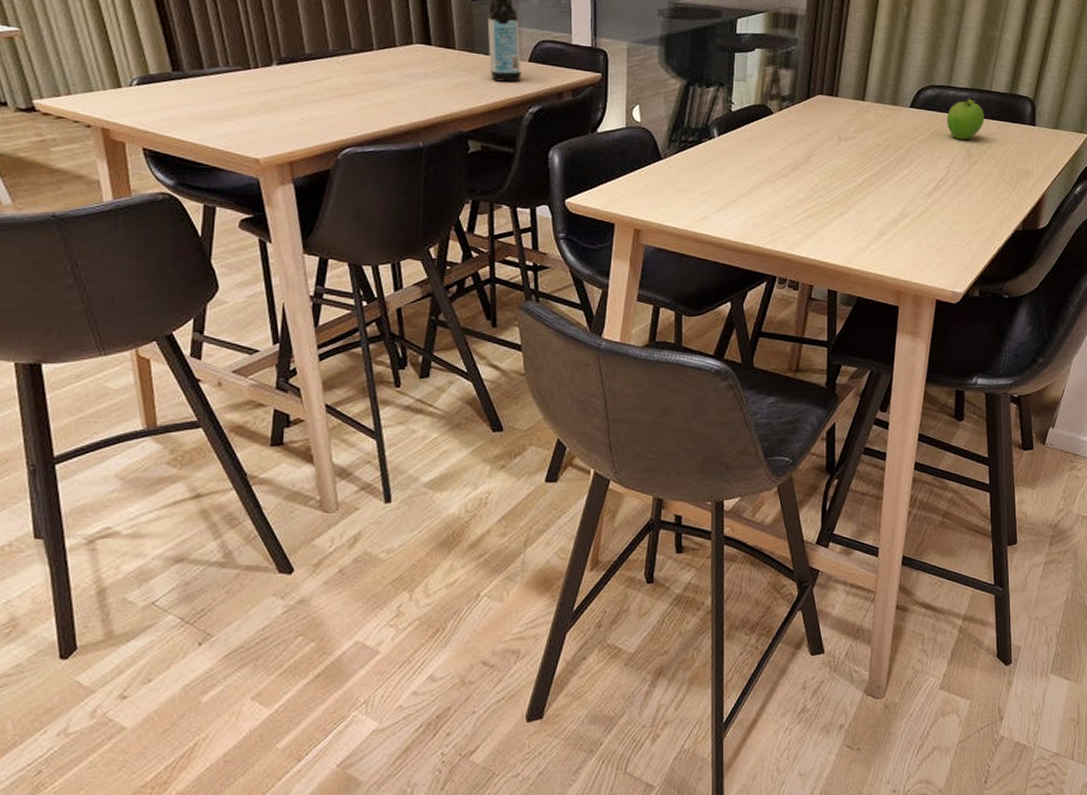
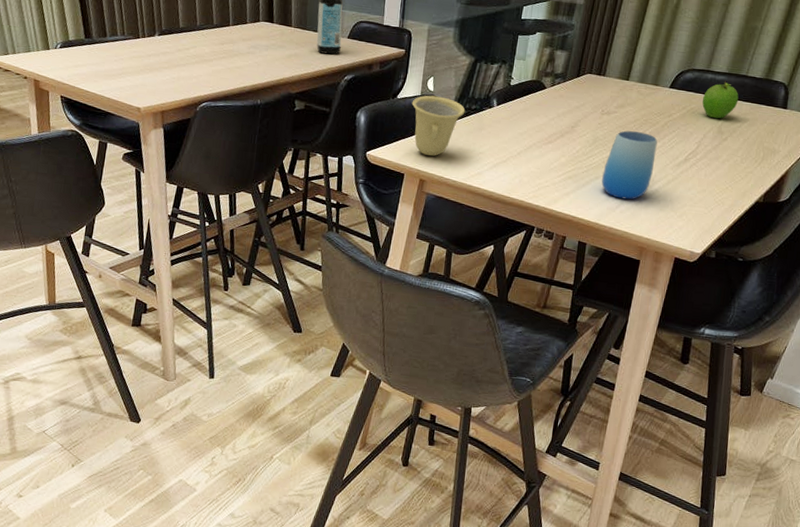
cup: none [616,127,681,201] -> present [412,95,466,157]
cup: none [846,158,903,237] -> present [601,130,658,200]

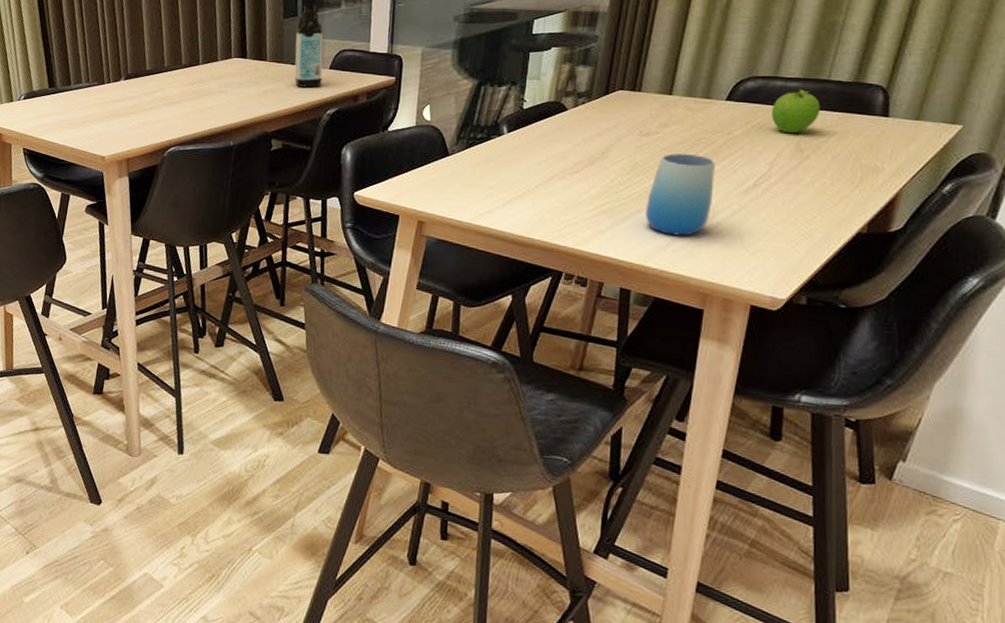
cup: present [412,95,466,157] -> none [405,125,470,194]

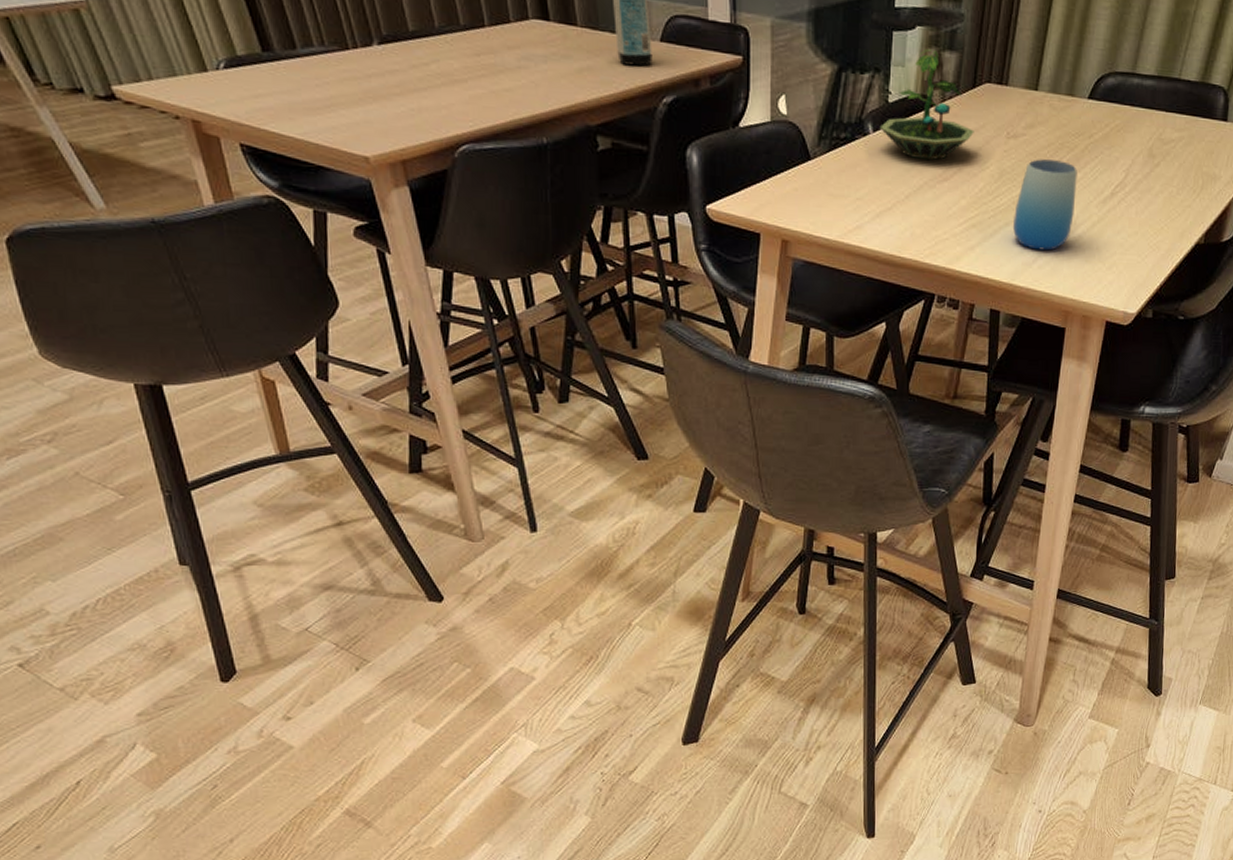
terrarium: none [513,65,606,156] -> present [879,49,974,161]
fruit: present [772,87,820,134] -> none [1129,86,1171,138]

